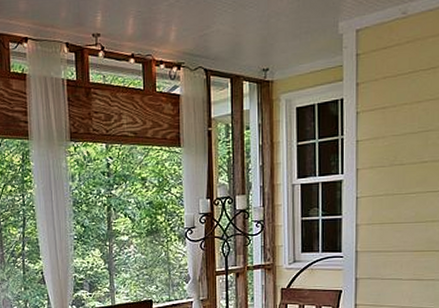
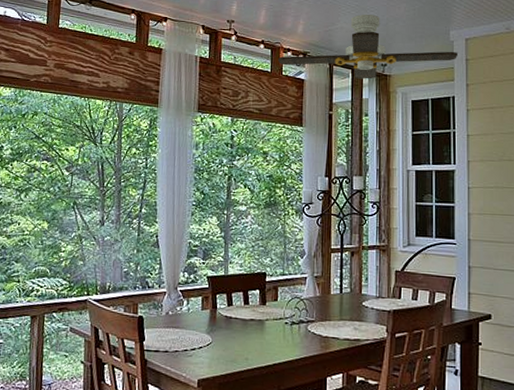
ceiling fan: none [150,11,347,89] -> present [277,14,457,79]

